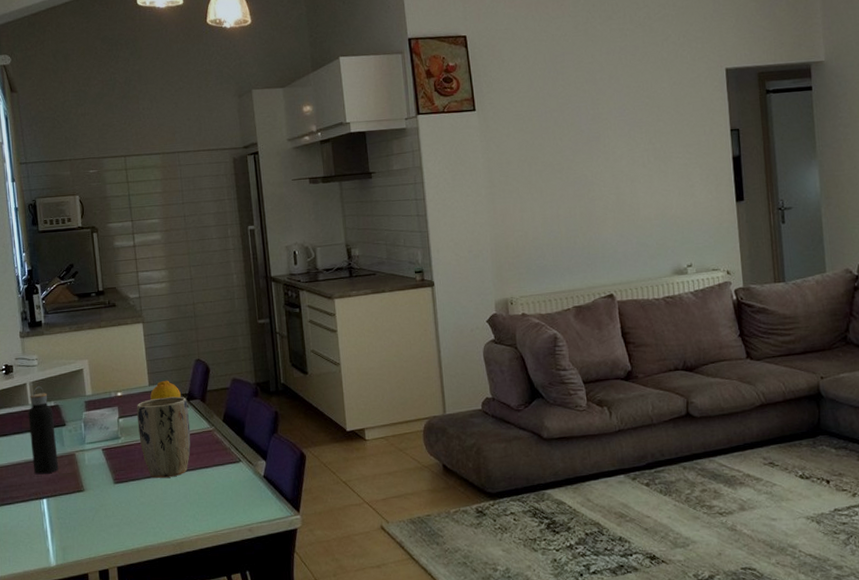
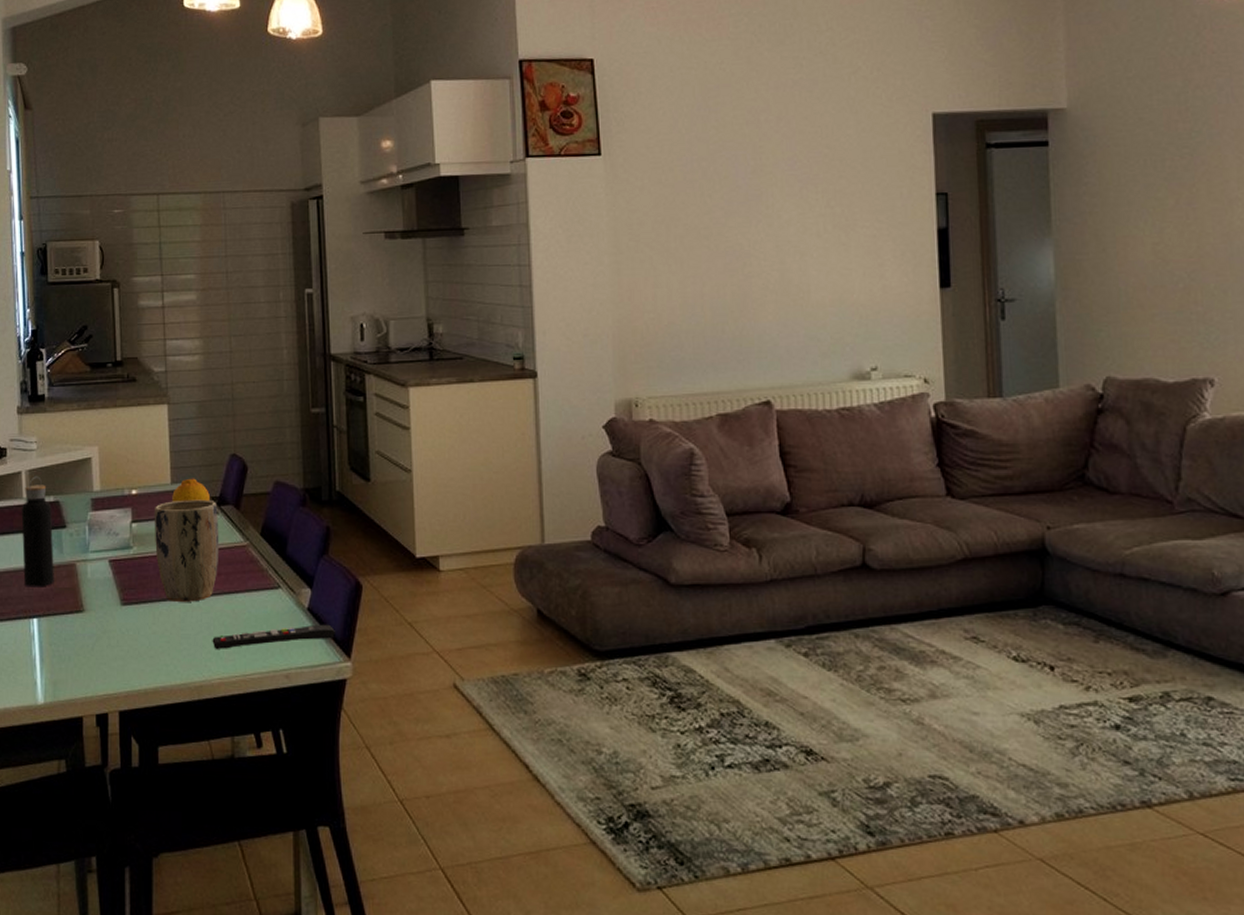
remote control: none [189,487,287,513] -> present [212,624,336,649]

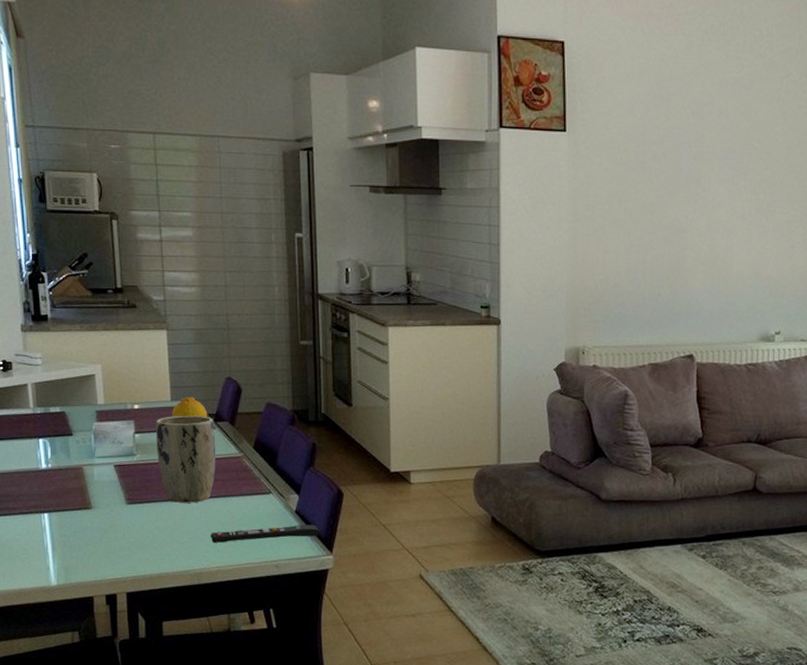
water bottle: present [21,476,54,587] -> none [28,389,63,487]

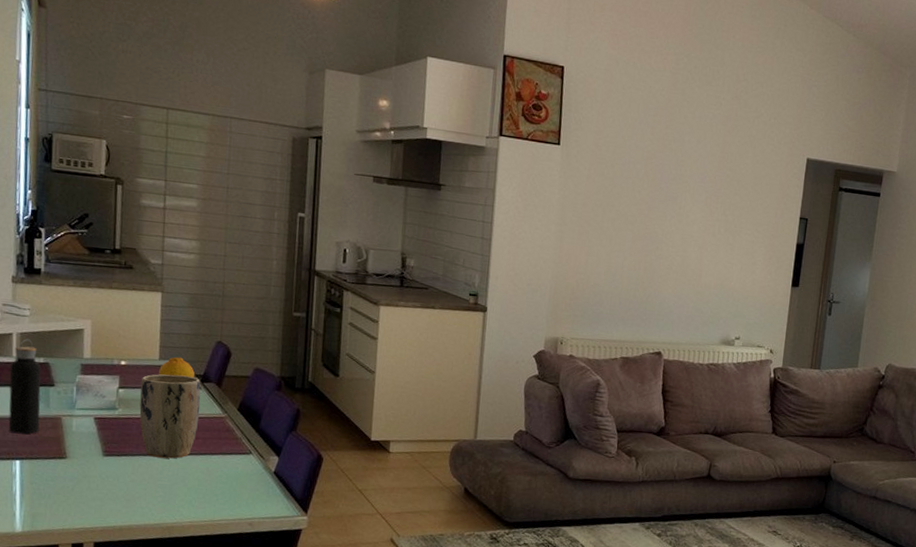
water bottle: none [28,389,63,487] -> present [8,339,41,434]
remote control: present [210,524,320,543] -> none [186,485,297,499]

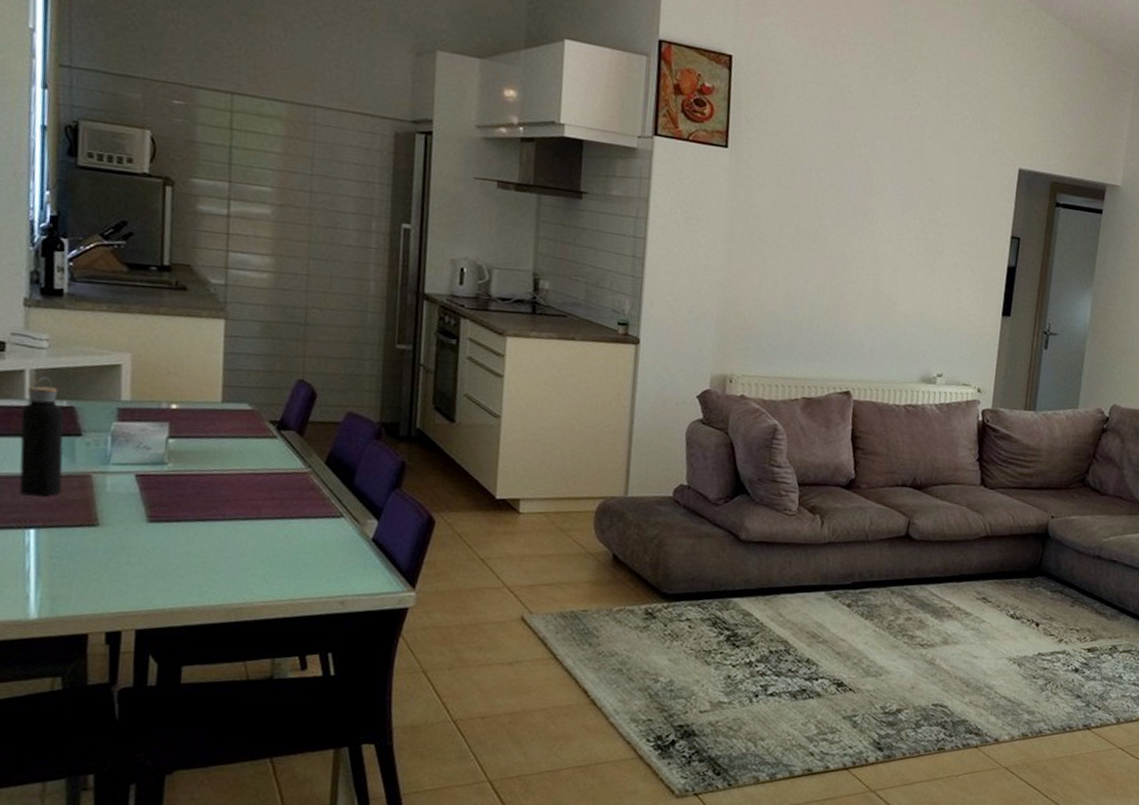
plant pot: present [139,374,201,459] -> none [196,420,277,525]
fruit: present [159,357,195,379] -> none [221,398,269,426]

